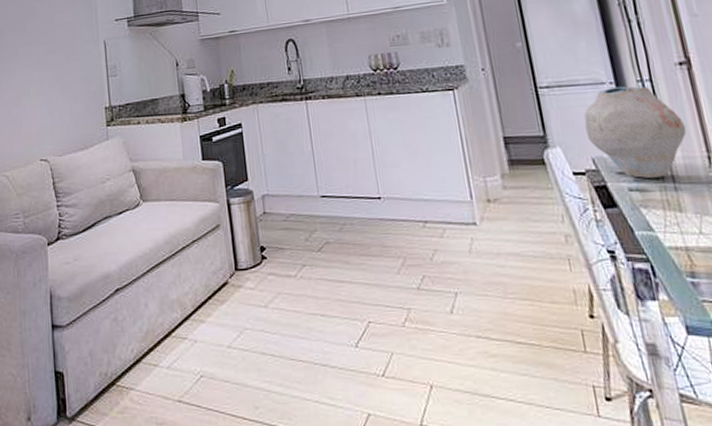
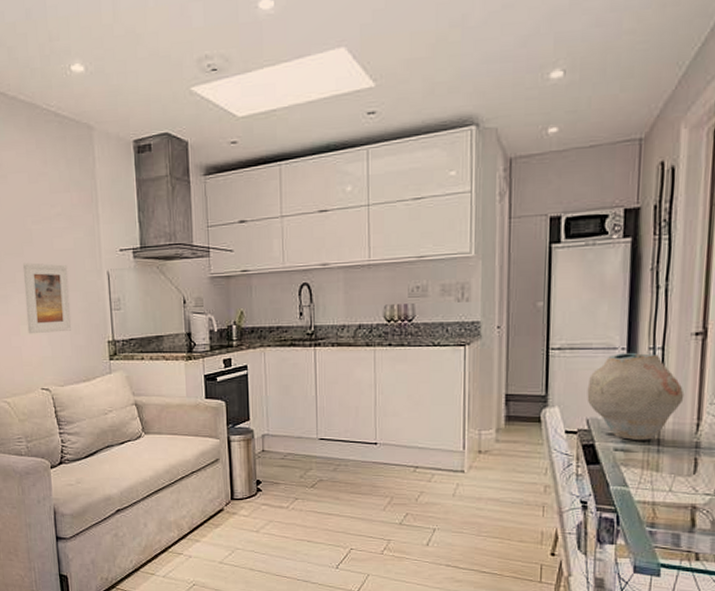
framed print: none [25,37,71,106] -> present [22,262,72,334]

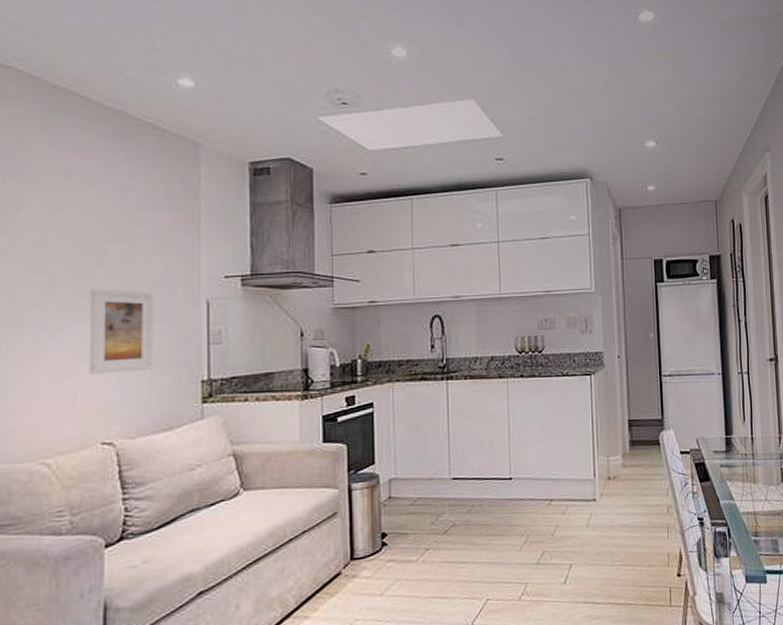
vase: present [587,353,685,440] -> none [694,377,768,456]

